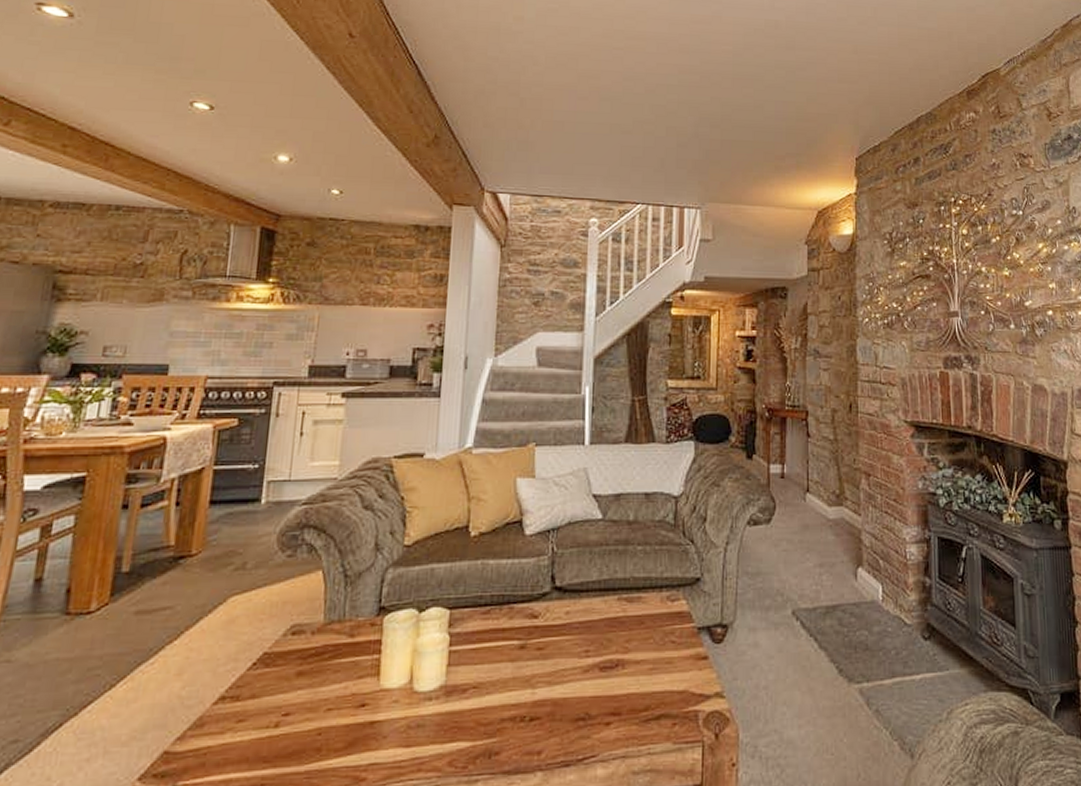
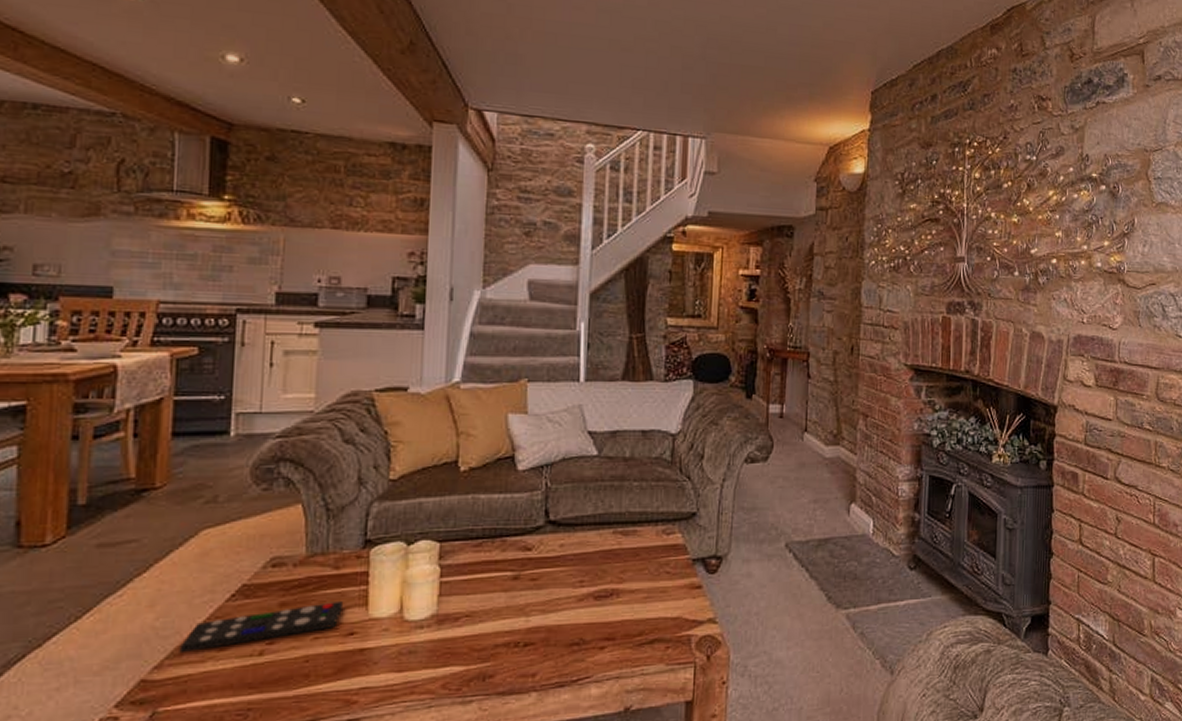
remote control: none [201,671,356,724] -> present [179,601,343,654]

